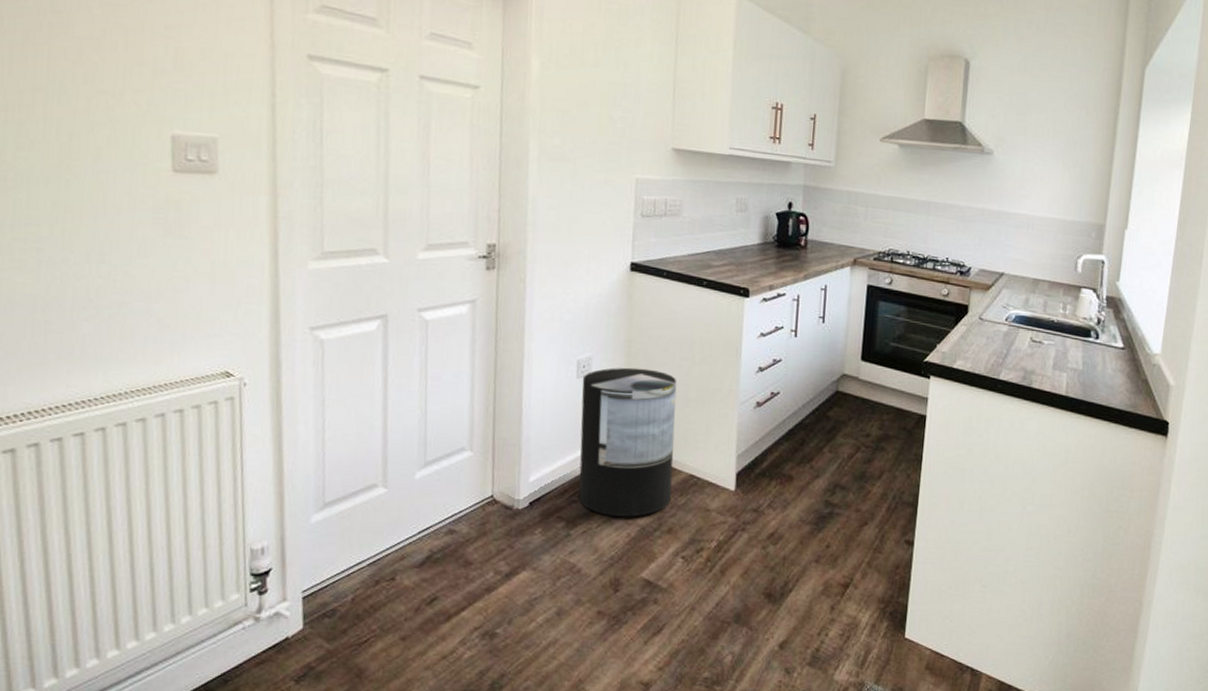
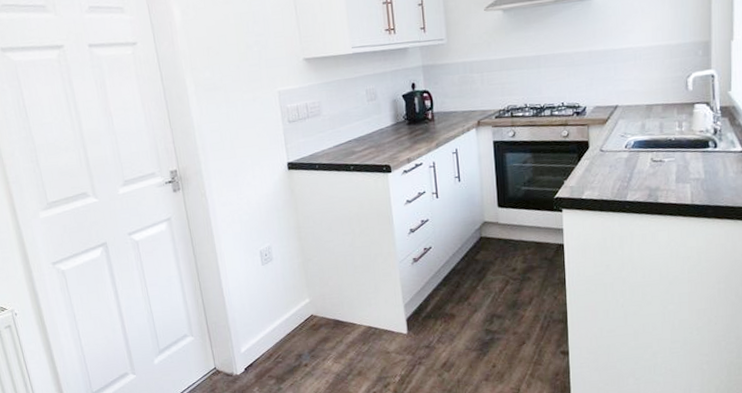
trash can: present [578,367,677,517] -> none [266,247,356,370]

